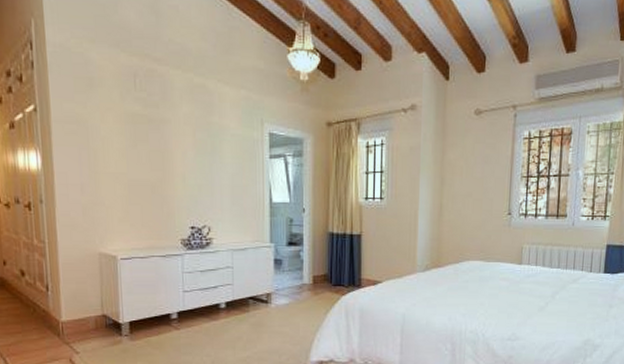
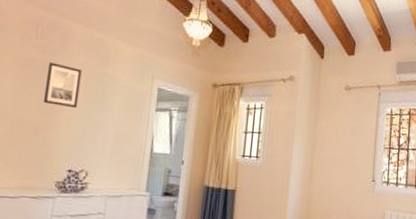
wall art: none [152,116,189,163] -> present [43,62,82,109]

